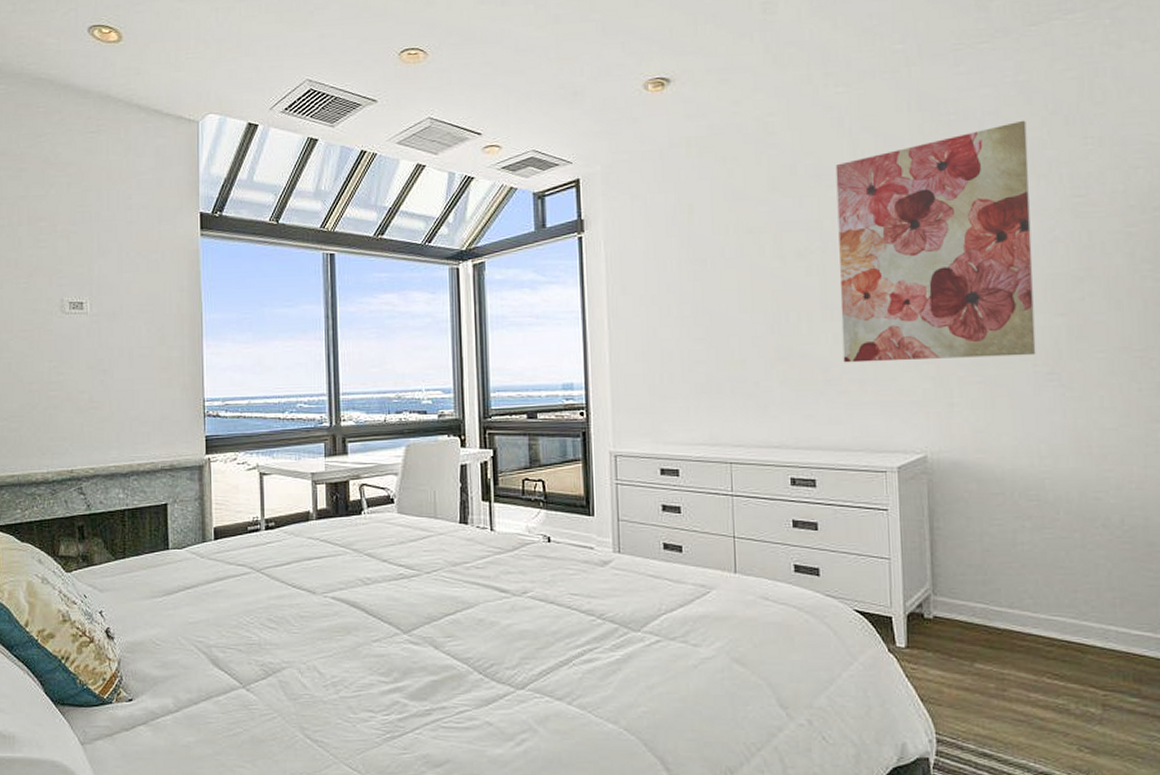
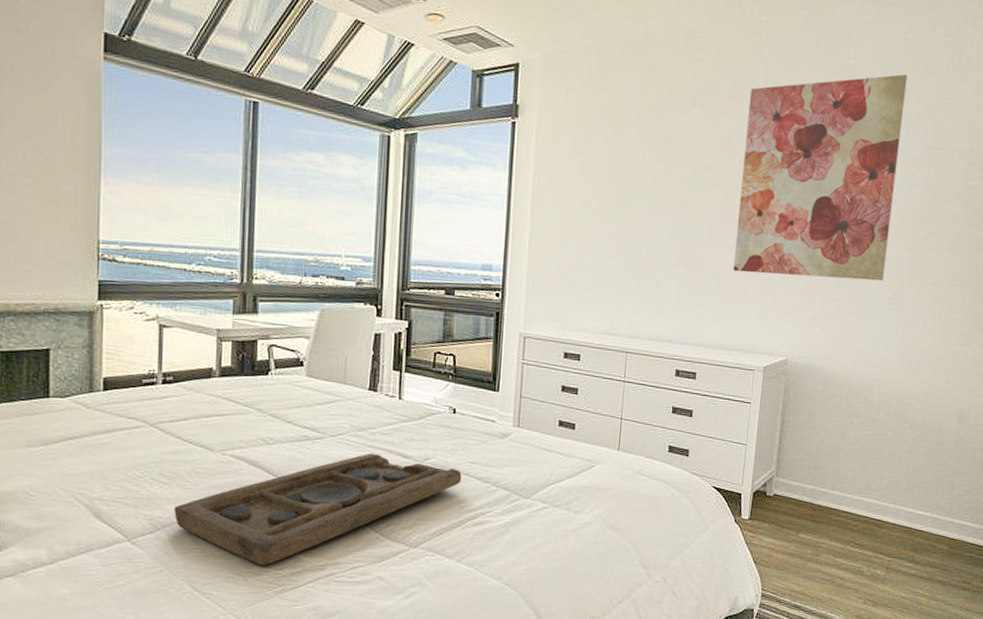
decorative tray: none [283,588,564,711] -> present [174,453,462,566]

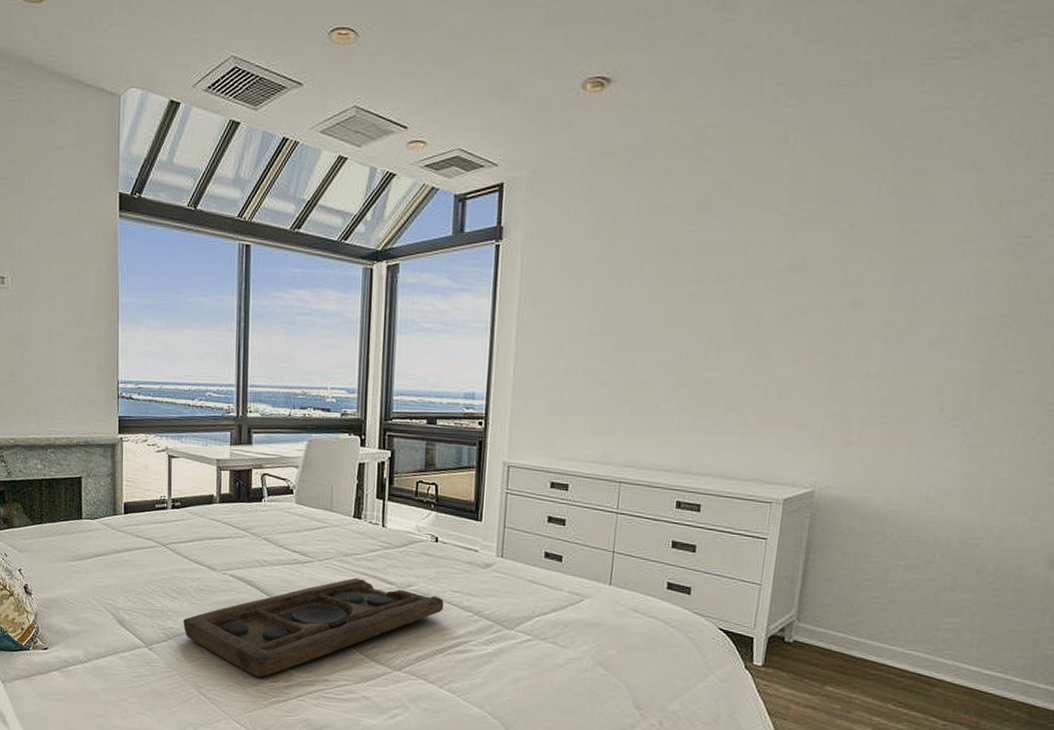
wall art: present [733,74,908,281] -> none [747,149,985,400]

